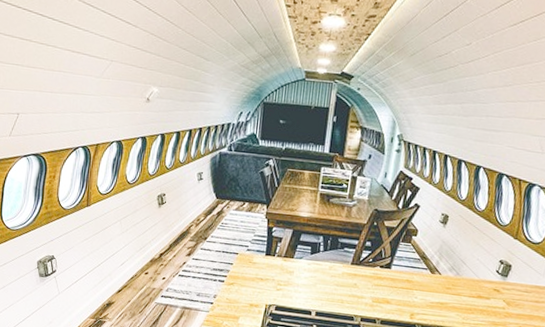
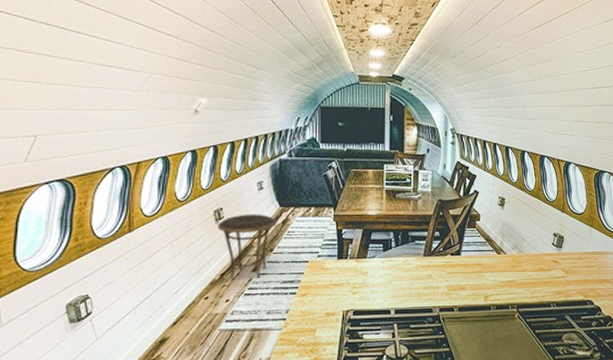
side table: none [159,201,213,263] -> present [217,214,277,280]

